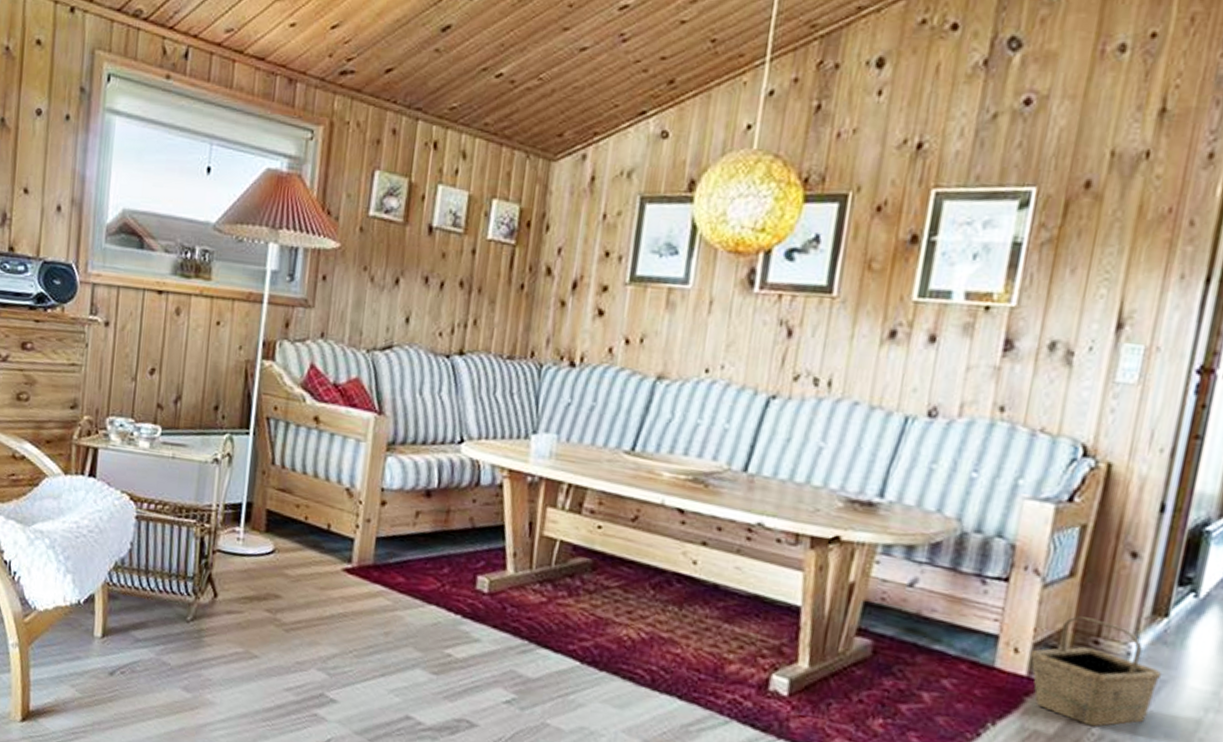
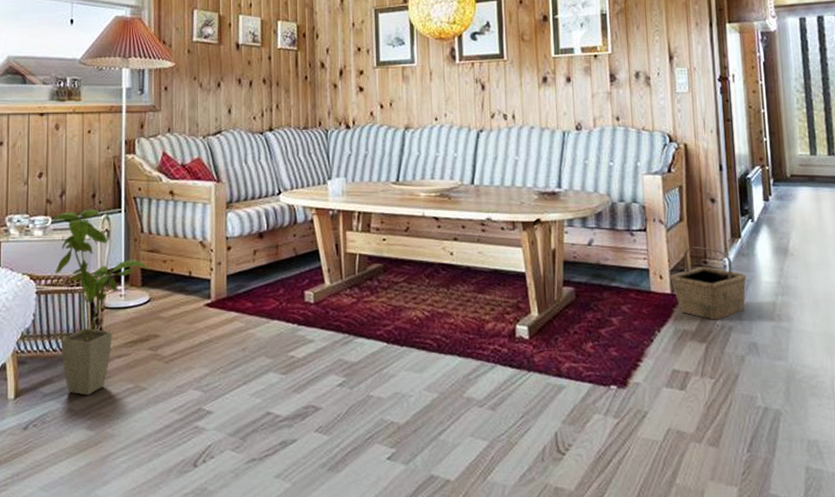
house plant: none [160,423,278,651] -> present [53,209,150,395]

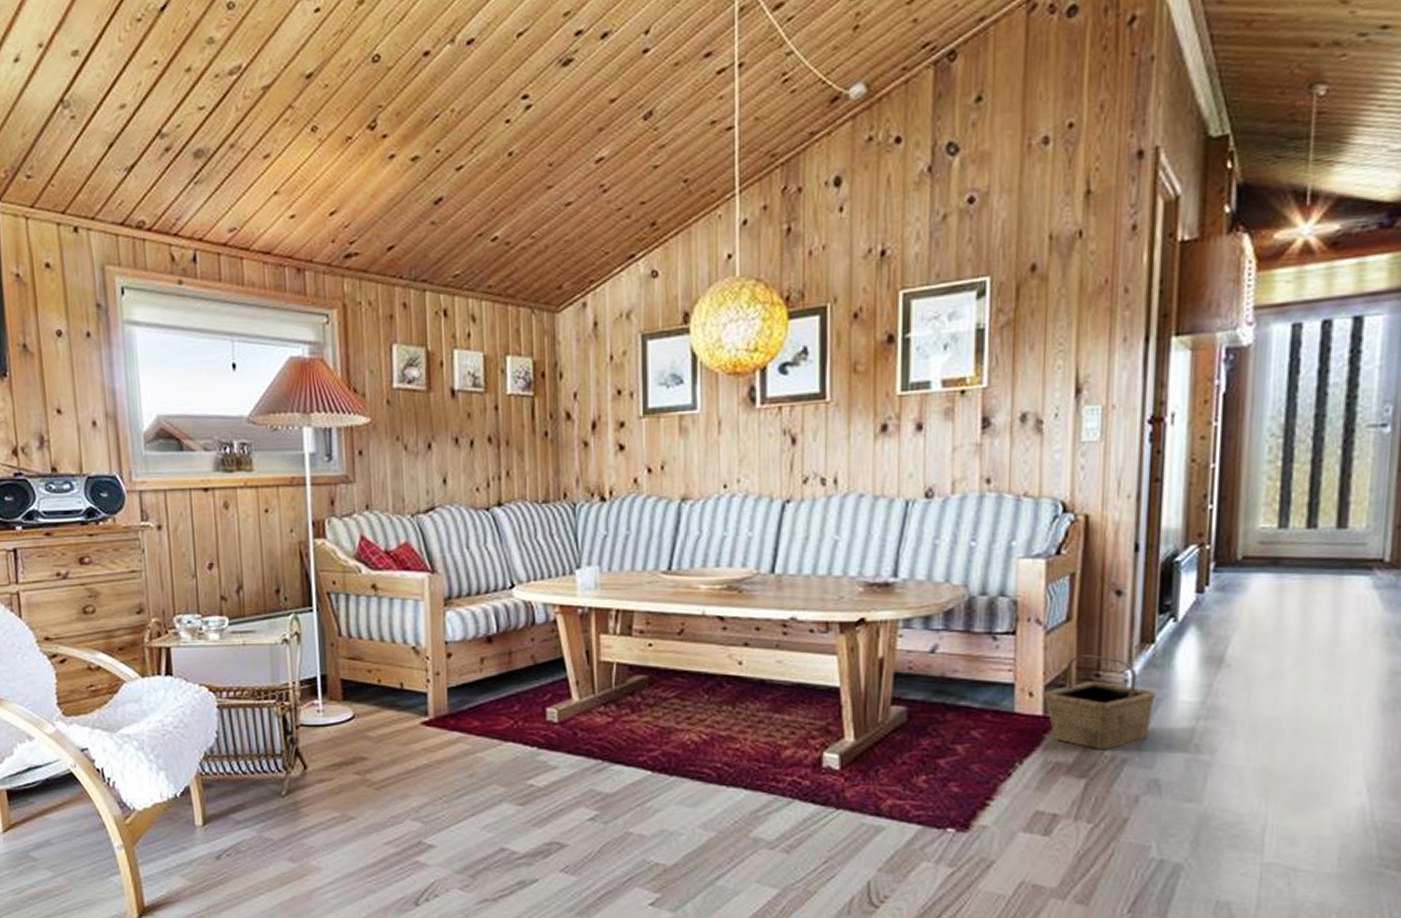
house plant: present [53,209,150,395] -> none [230,607,352,824]

